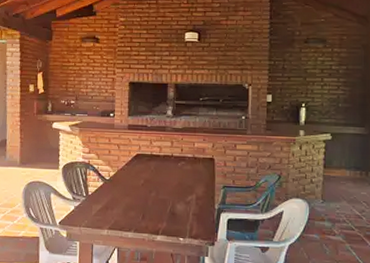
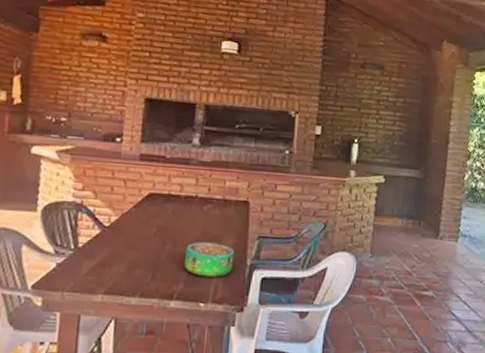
decorative bowl: none [165,191,205,218] -> present [183,242,235,278]

